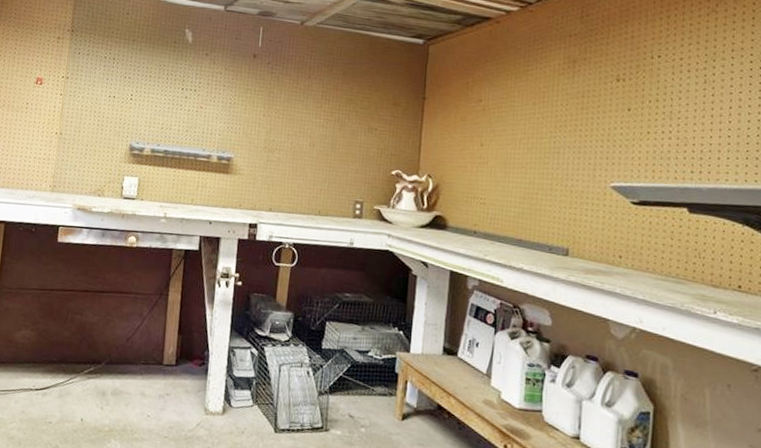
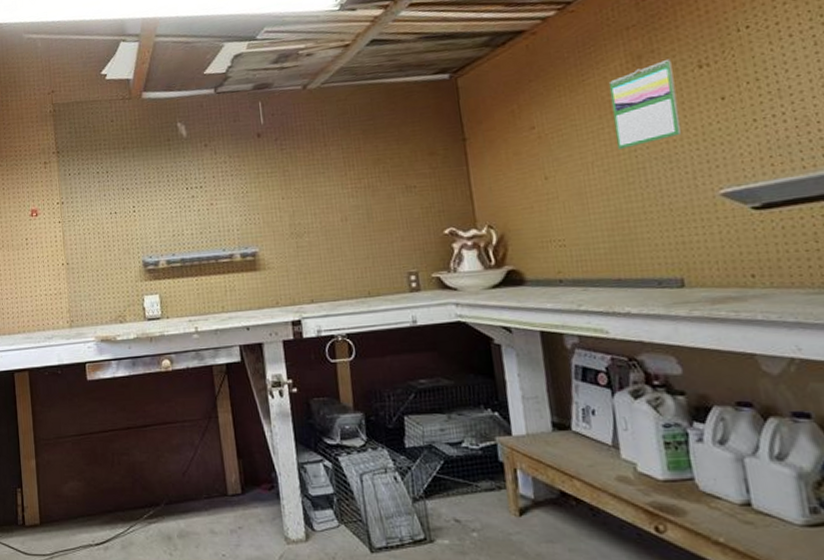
calendar: none [542,69,597,134] -> present [608,60,682,149]

